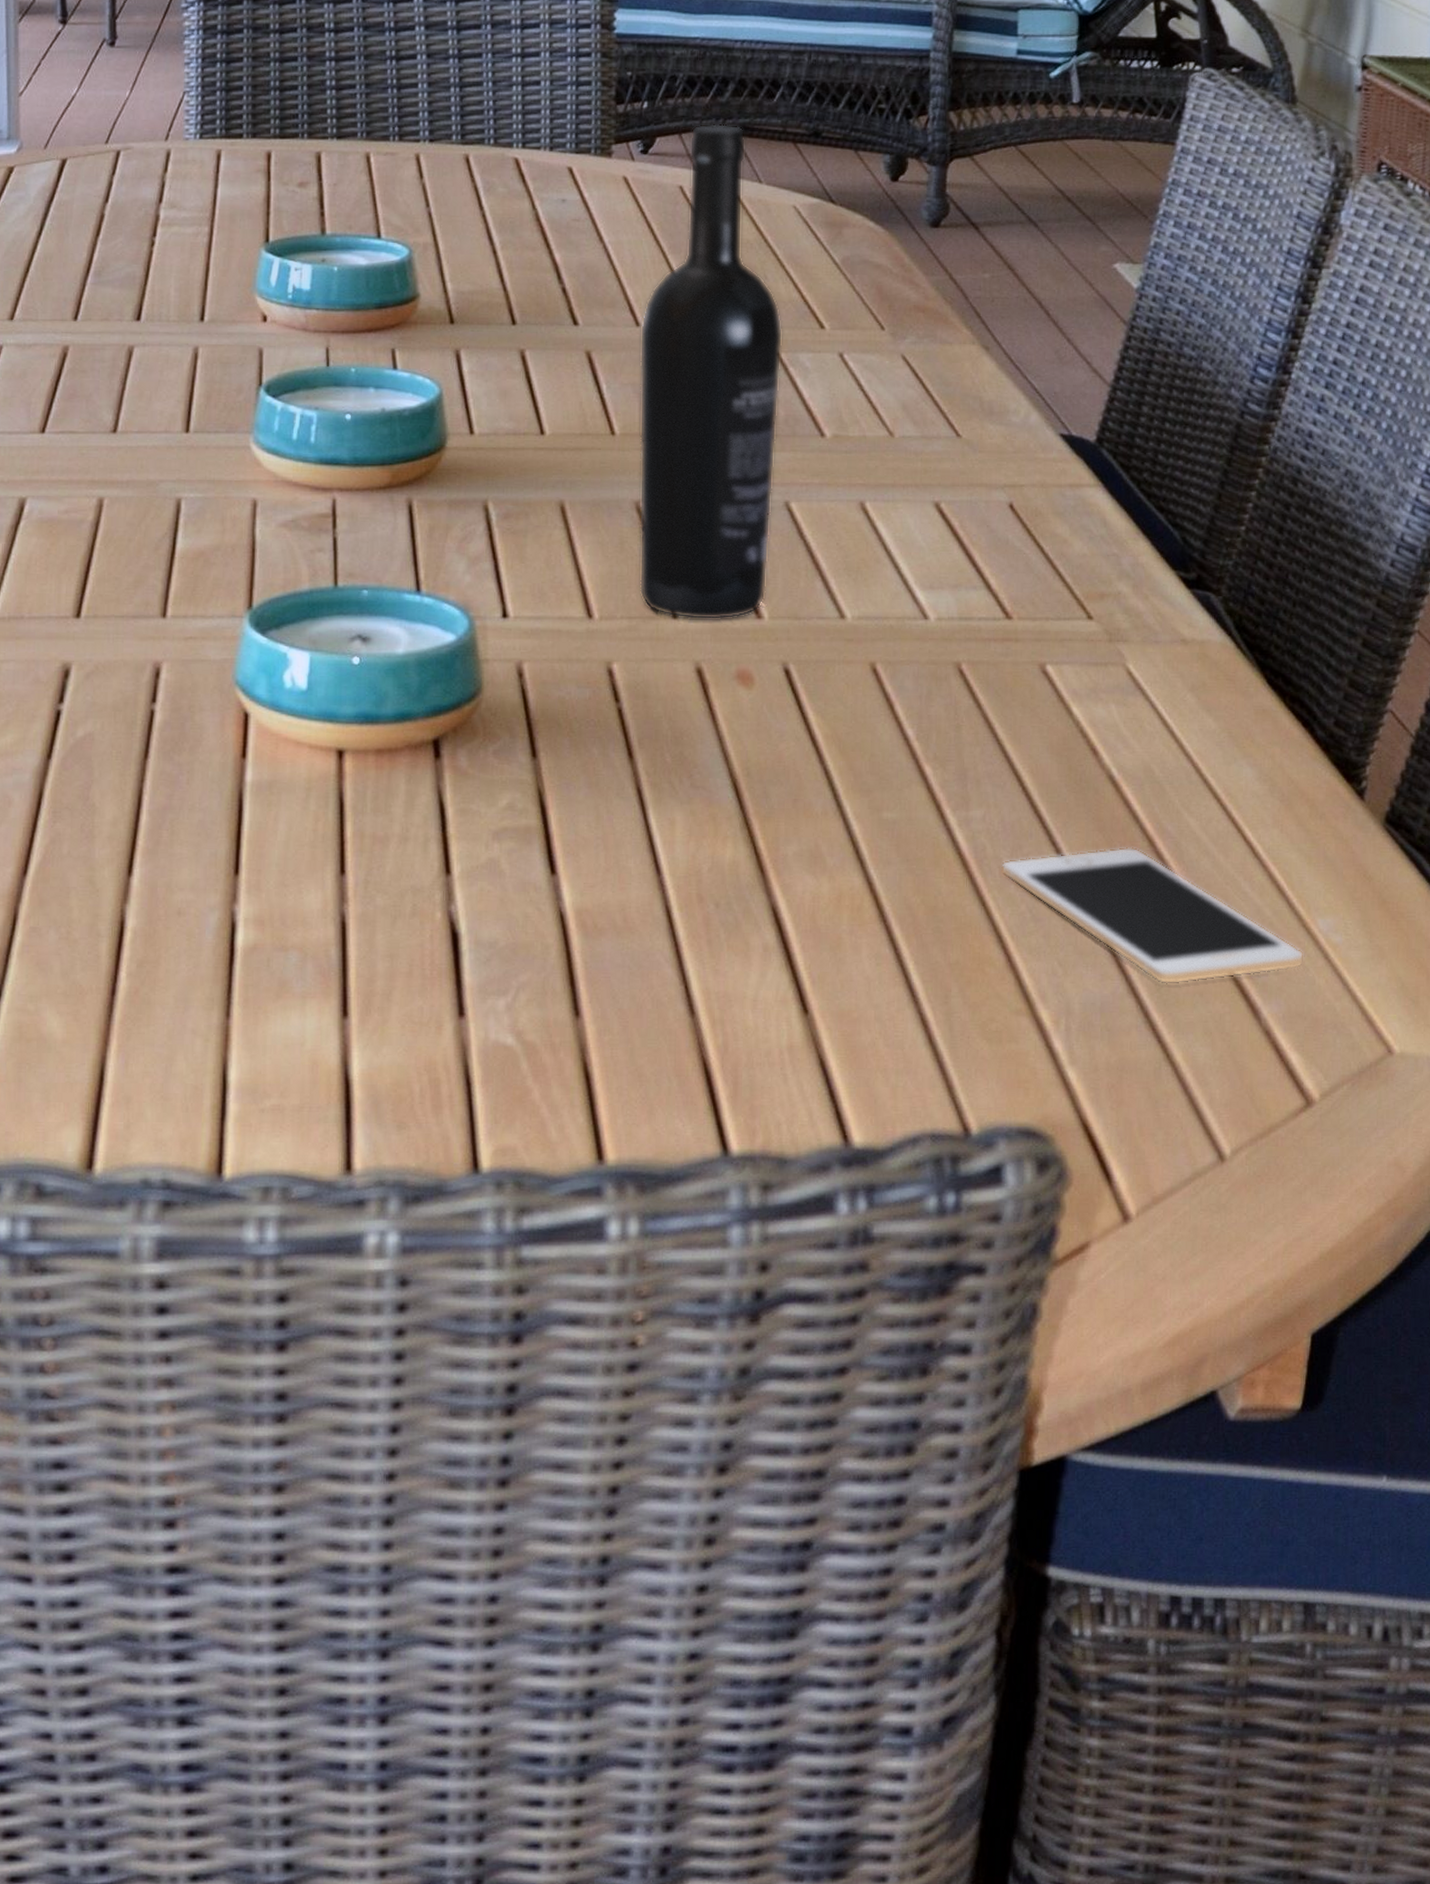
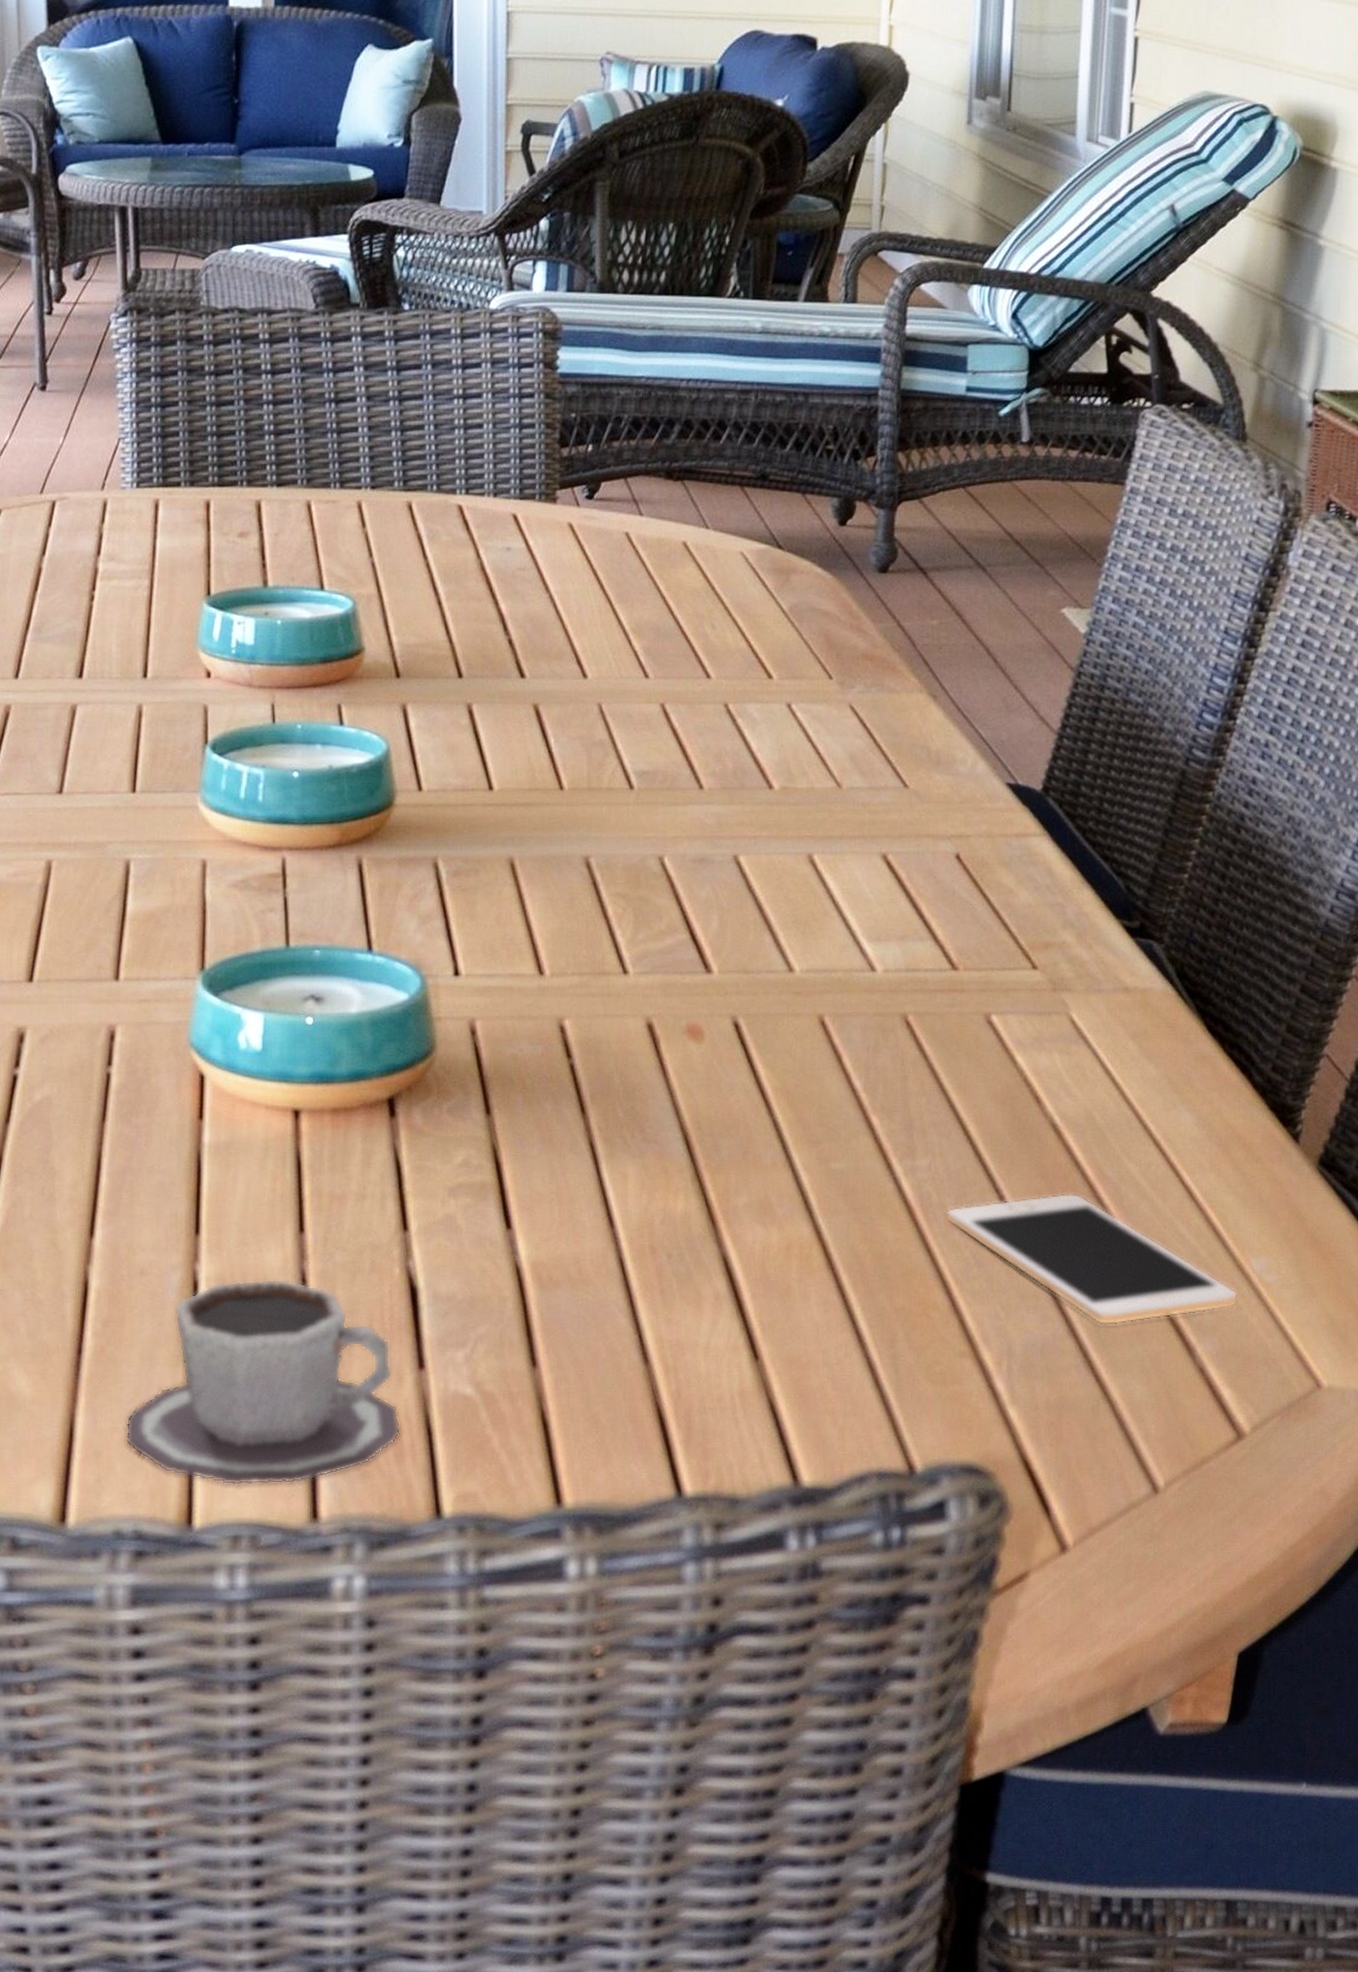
cup: none [156,921,440,1135] -> present [125,1278,401,1486]
wine bottle: present [639,123,783,620] -> none [587,466,731,975]

